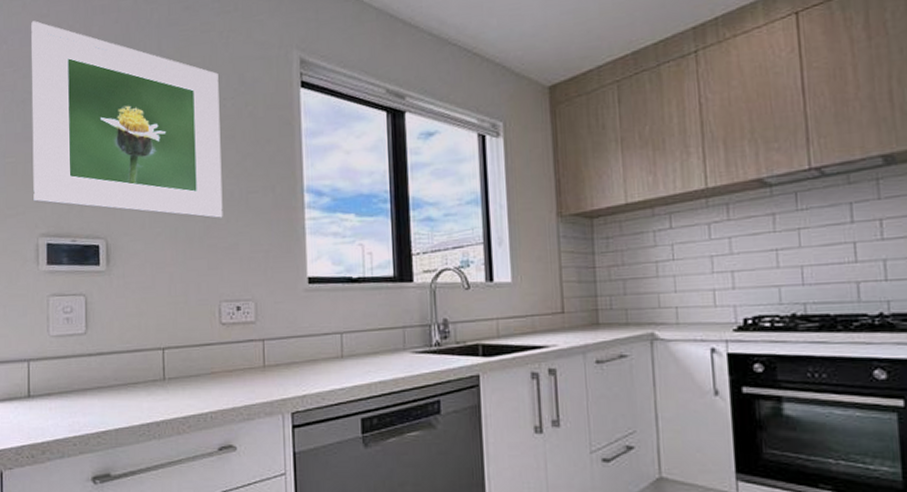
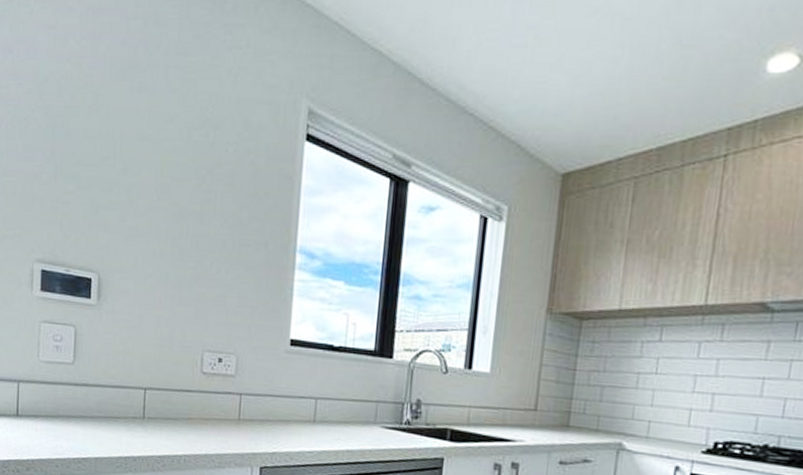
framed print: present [31,21,223,219] -> none [31,31,223,268]

